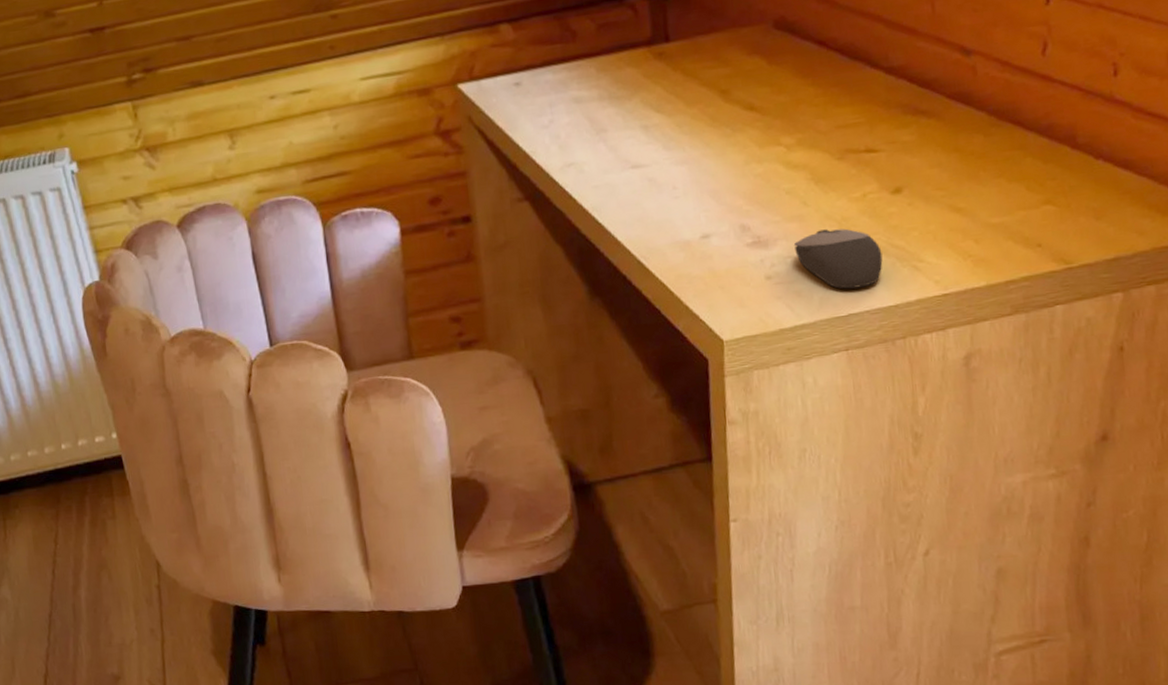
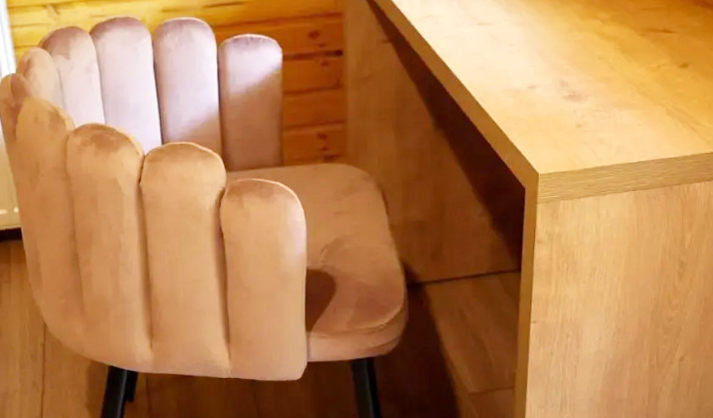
computer mouse: present [793,228,883,289] -> none [600,91,668,141]

